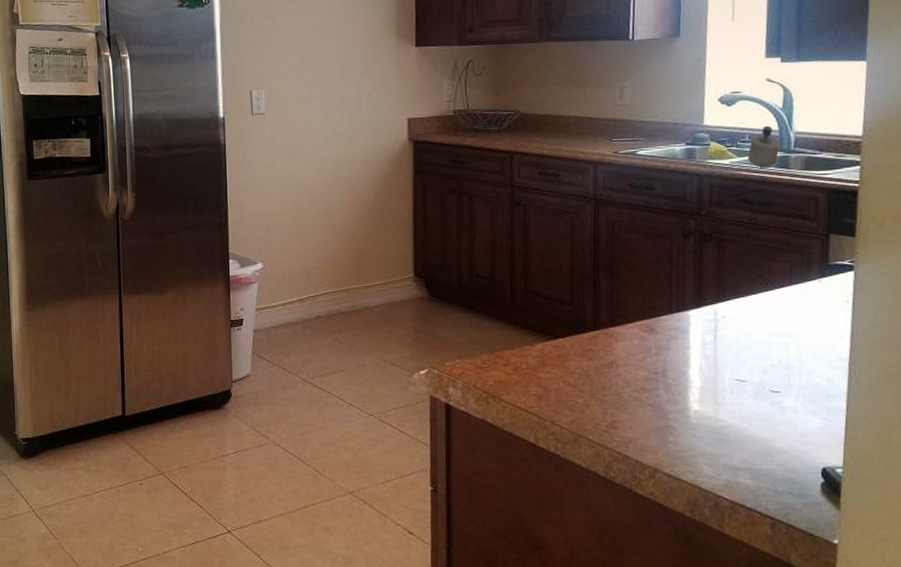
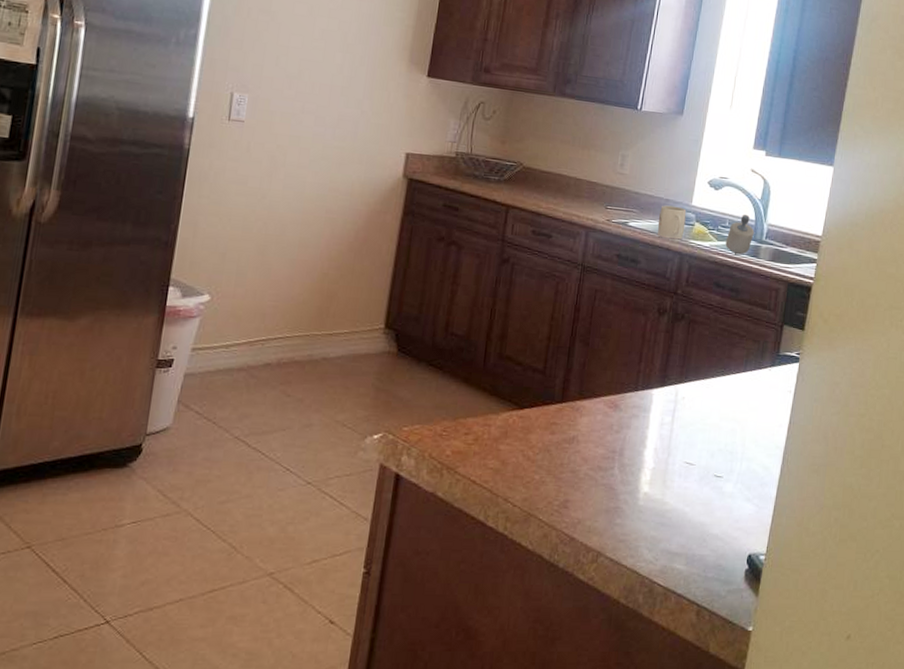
mug: none [668,128,700,162] -> present [657,205,687,240]

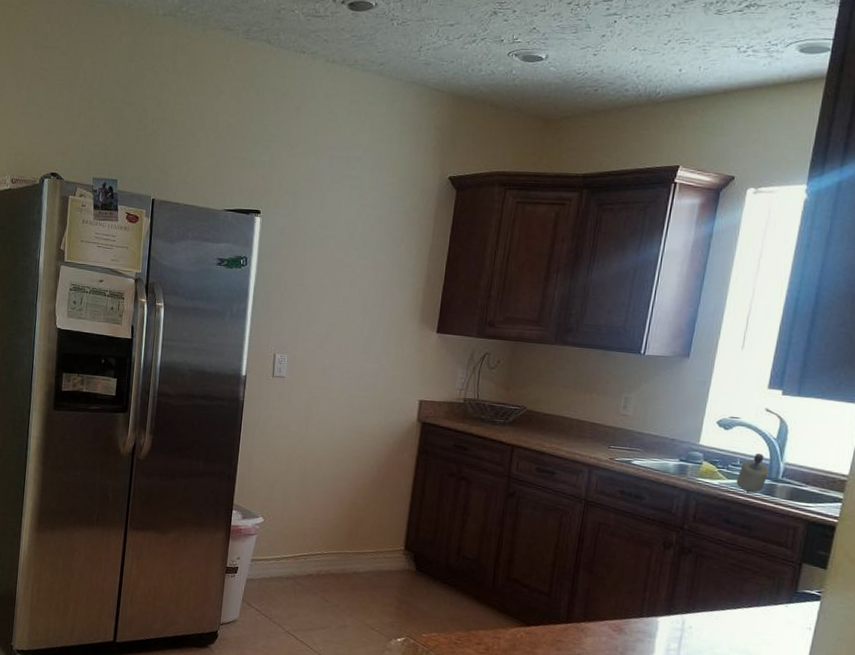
mug: present [657,205,687,240] -> none [662,444,694,478]

